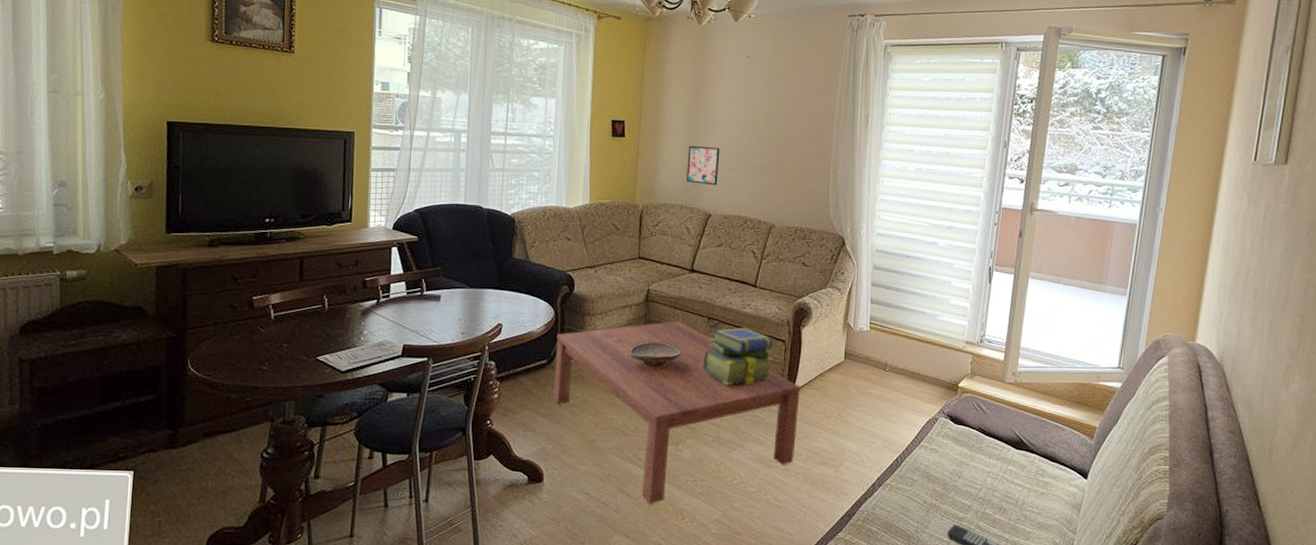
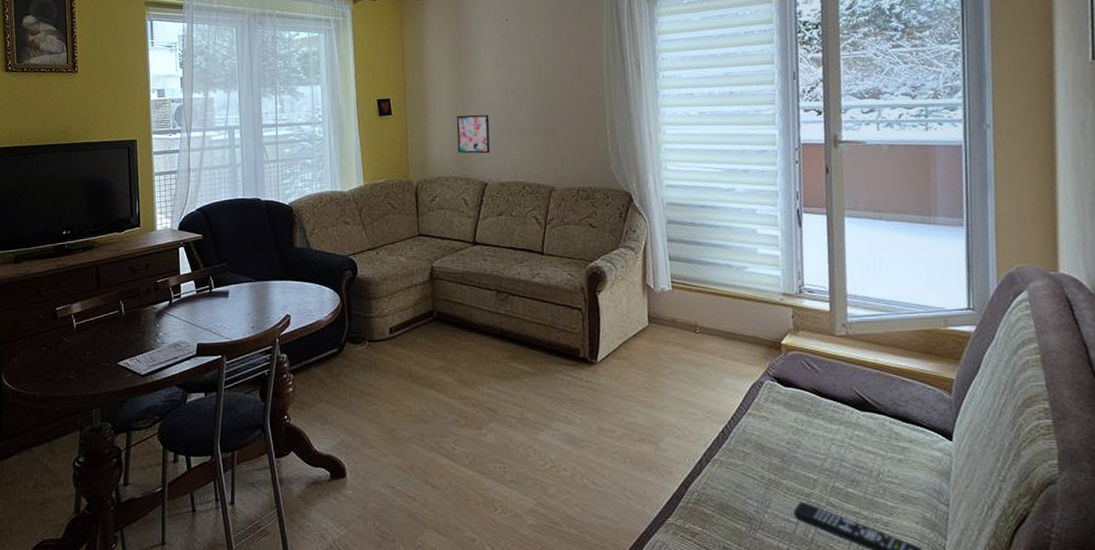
coffee table: present [553,321,801,504] -> none [345,297,608,496]
decorative bowl: present [629,341,682,367] -> none [419,320,474,348]
stack of books: present [703,327,774,386] -> none [496,298,572,362]

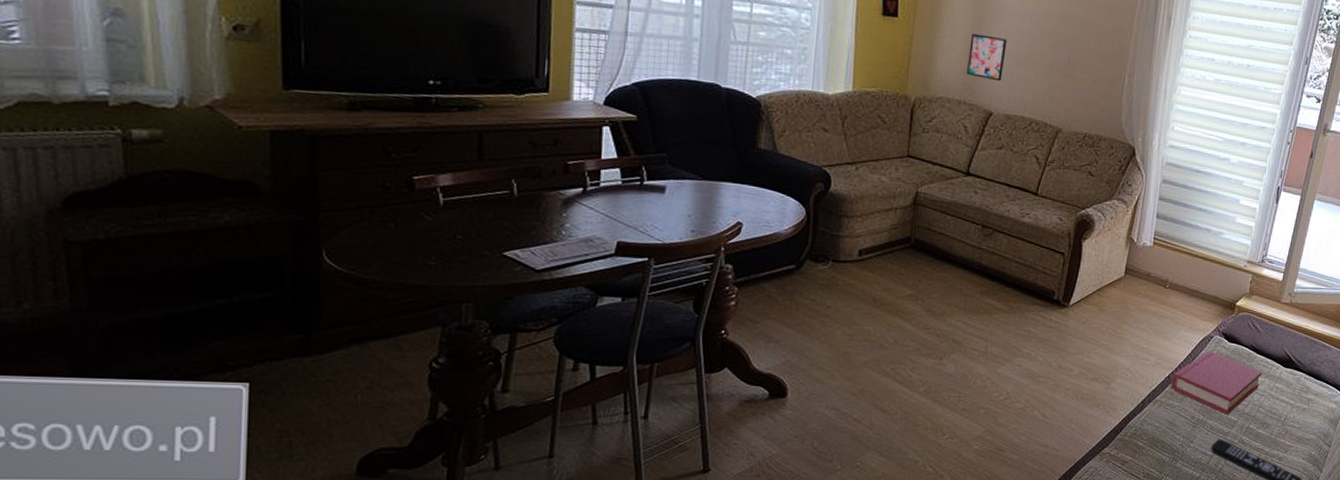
hardback book: none [726,398,834,472] -> present [1171,351,1262,415]

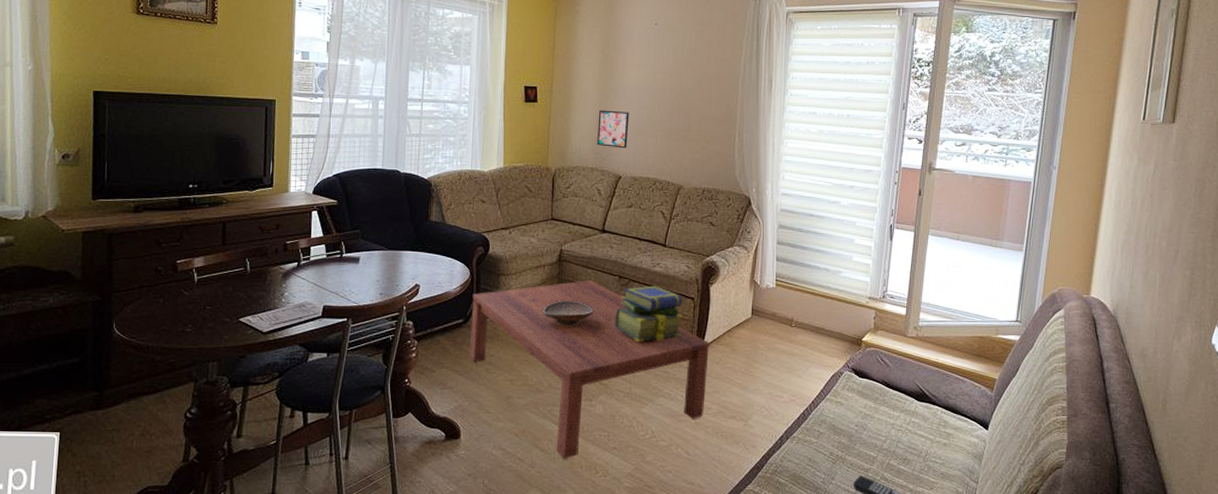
coffee table: none [801,228,1078,421] -> present [470,280,710,459]
decorative bowl: none [891,248,951,277] -> present [543,300,594,325]
stack of books: none [973,237,1052,298] -> present [614,286,683,342]
hardback book: present [1171,351,1262,415] -> none [807,386,896,451]

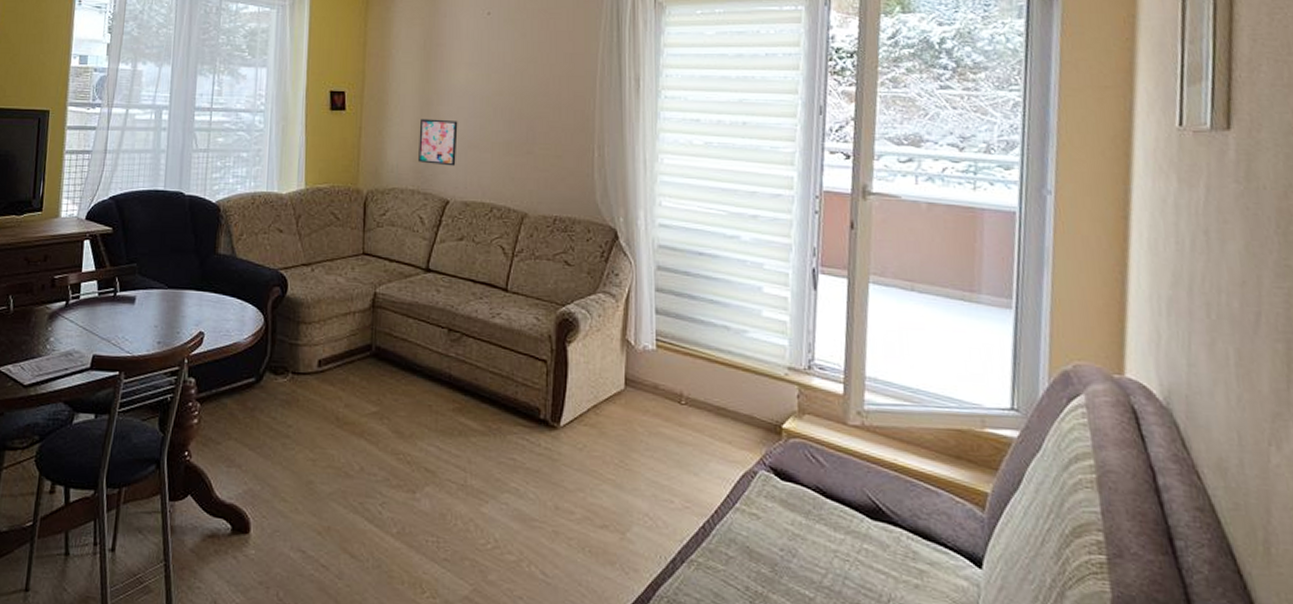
coffee table: present [470,280,710,459] -> none [262,333,570,571]
decorative bowl: present [543,300,594,325] -> none [353,357,417,391]
stack of books: present [614,286,683,342] -> none [443,342,532,417]

